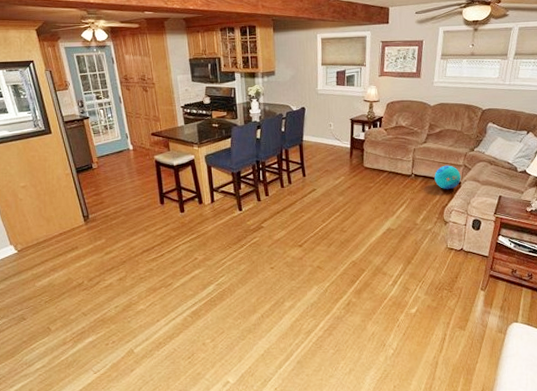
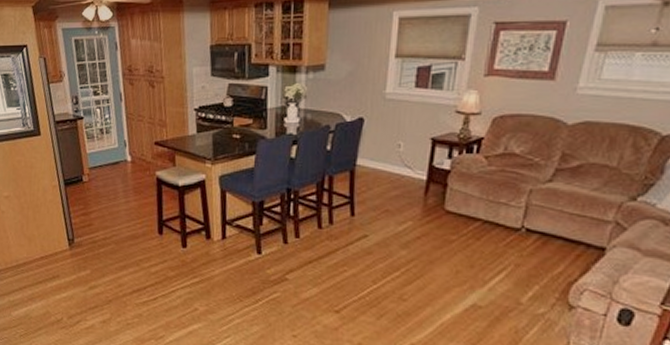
decorative ball: present [434,165,461,190] -> none [559,219,608,258]

